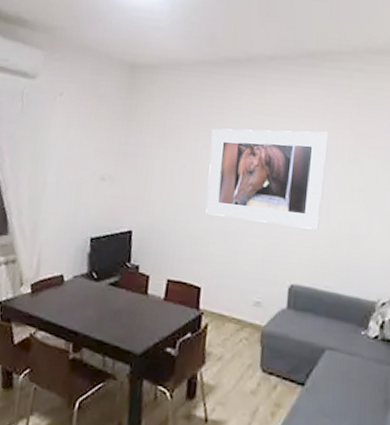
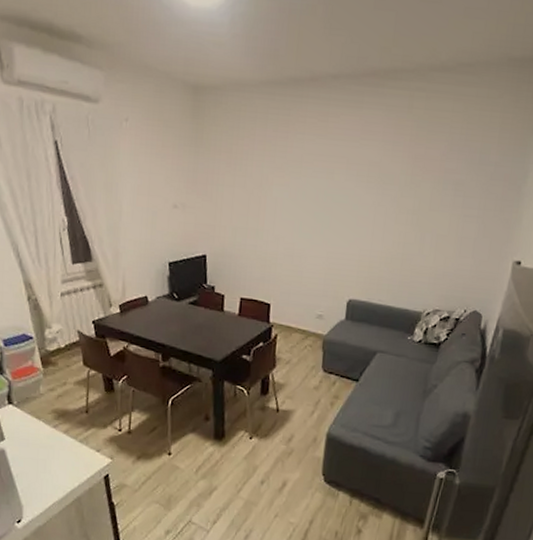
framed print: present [206,128,329,230] -> none [273,153,388,250]

